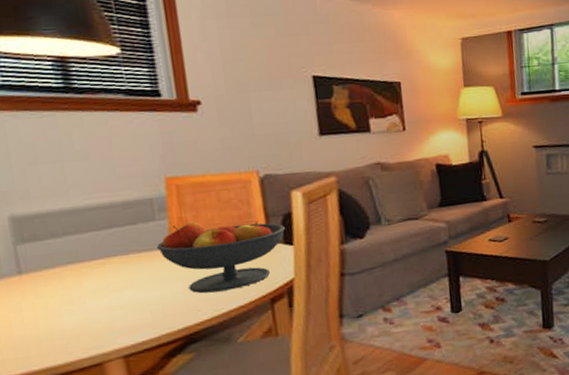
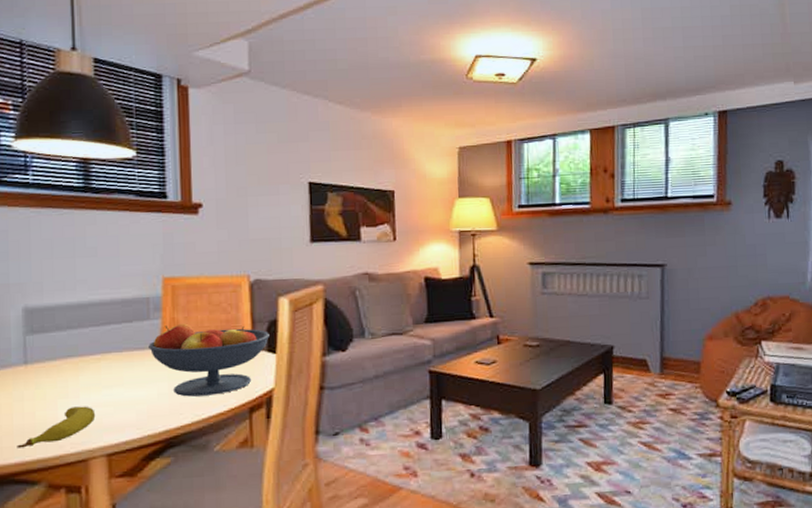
fruit: none [21,311,107,359] -> present [17,406,96,449]

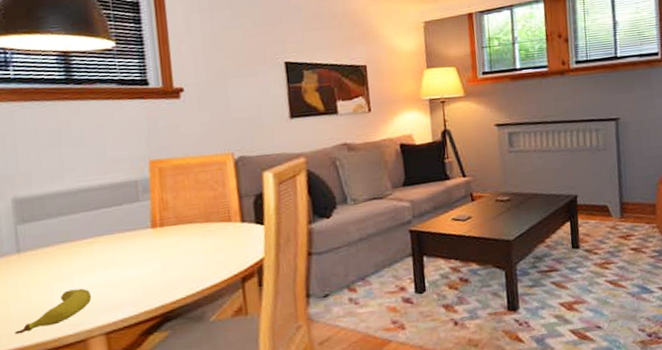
fruit bowl: present [149,323,269,397] -> none [140,200,257,272]

